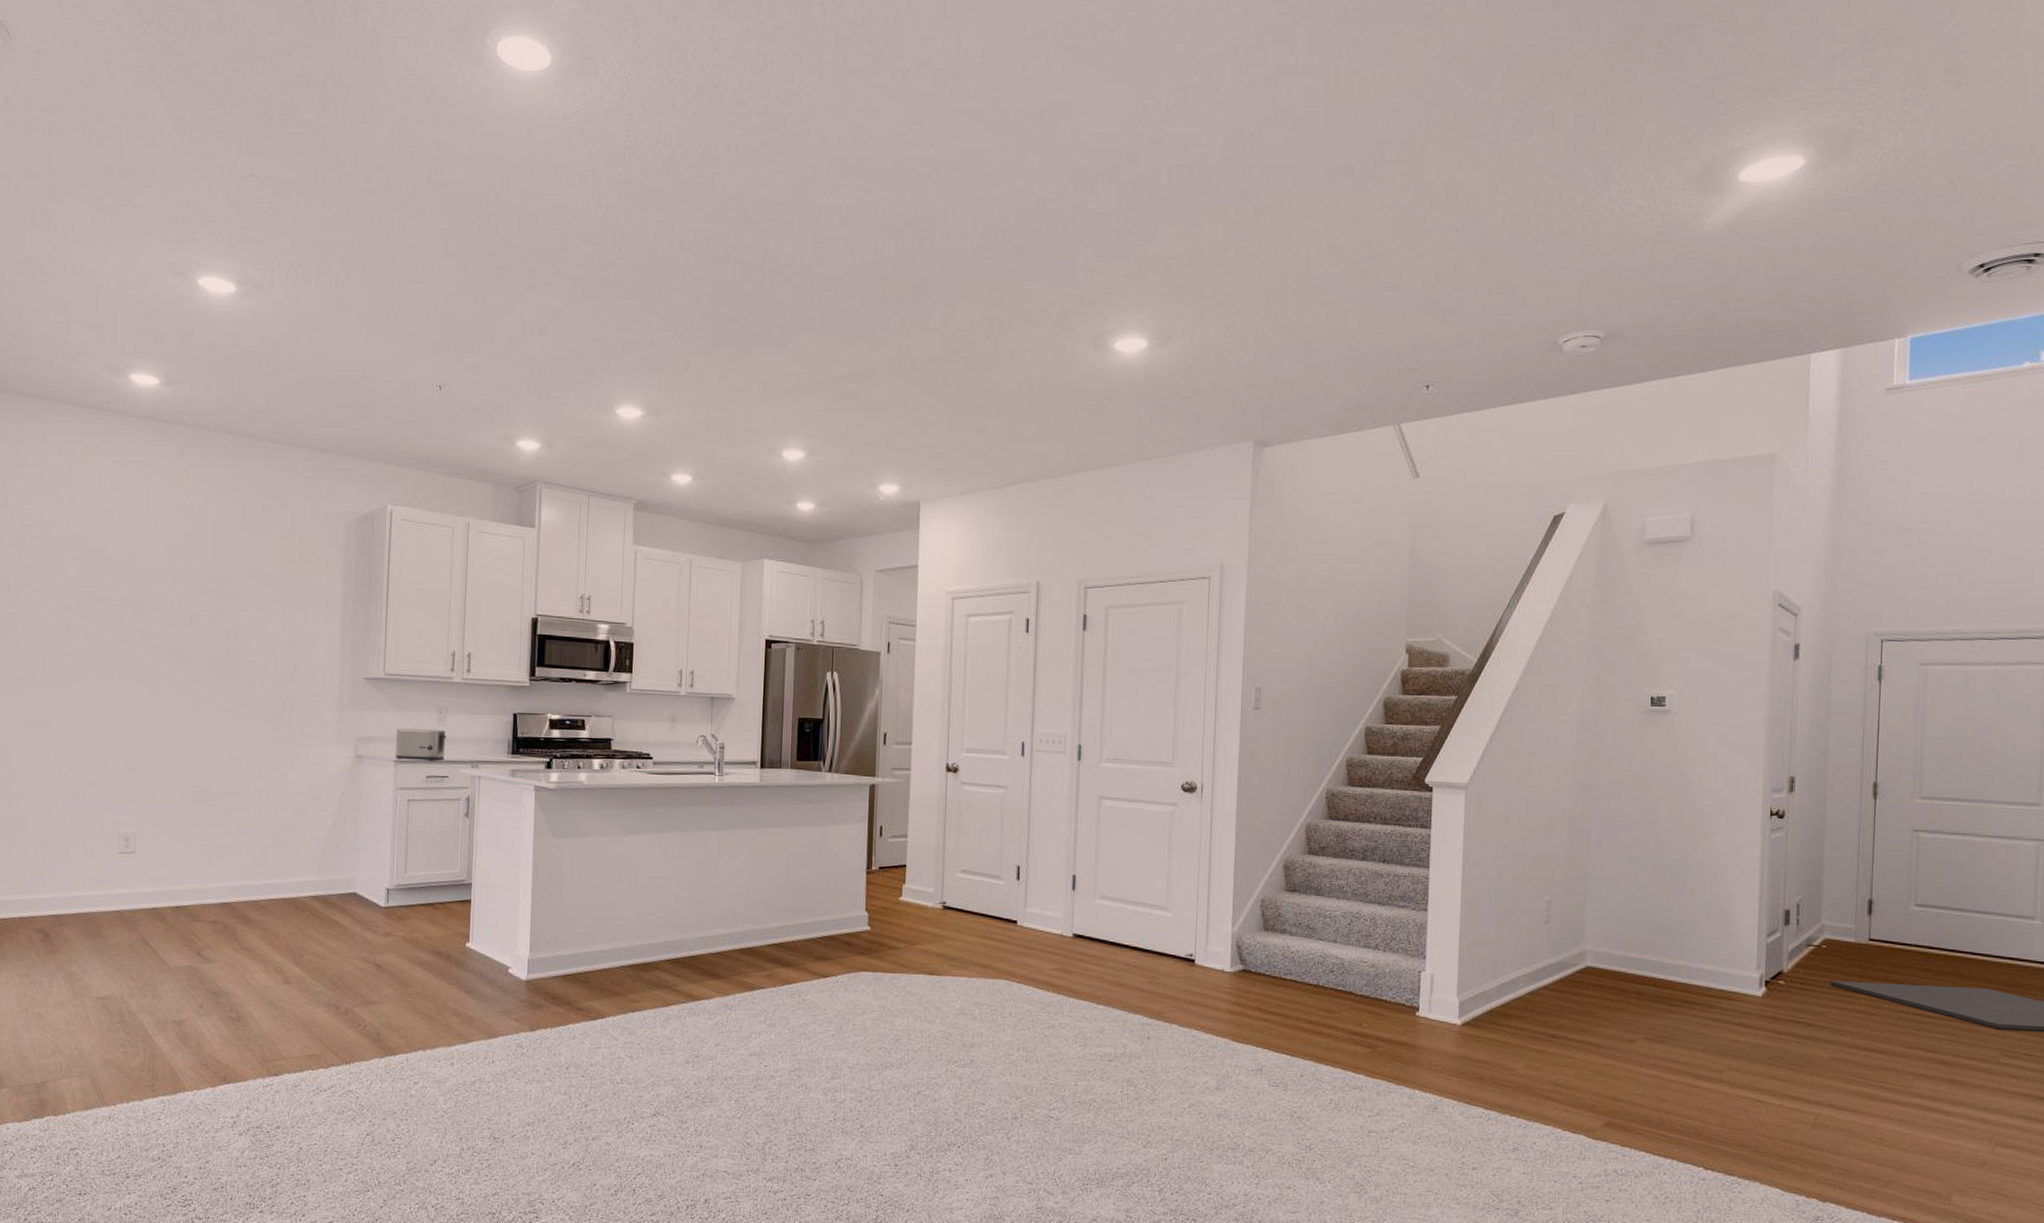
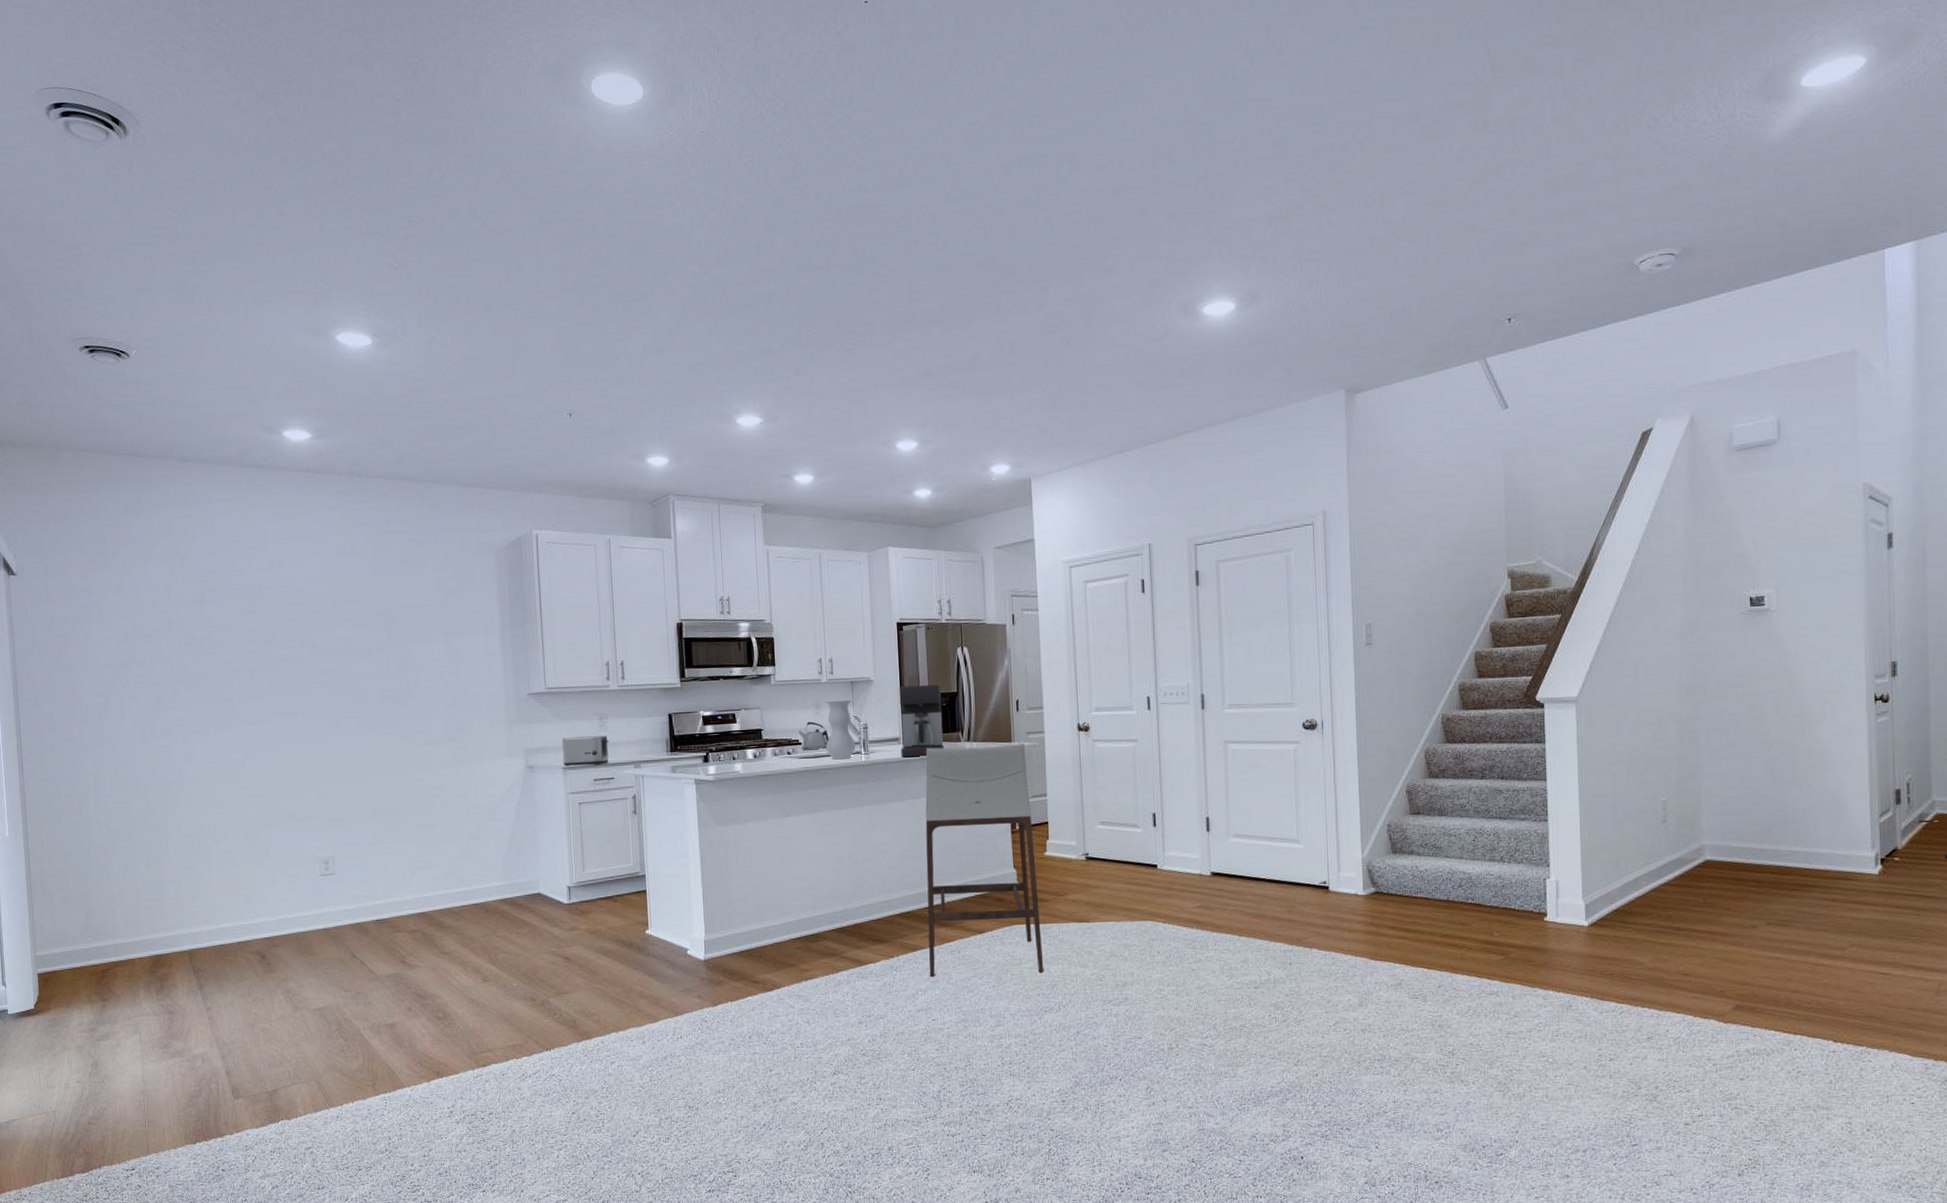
kettle: none [650,735,682,766] -> present [798,721,829,750]
vase: none [678,716,710,779] -> present [826,700,856,760]
coffee maker: none [757,707,806,784] -> present [899,684,944,758]
bar stool: none [765,774,890,1026] -> present [925,743,1044,978]

